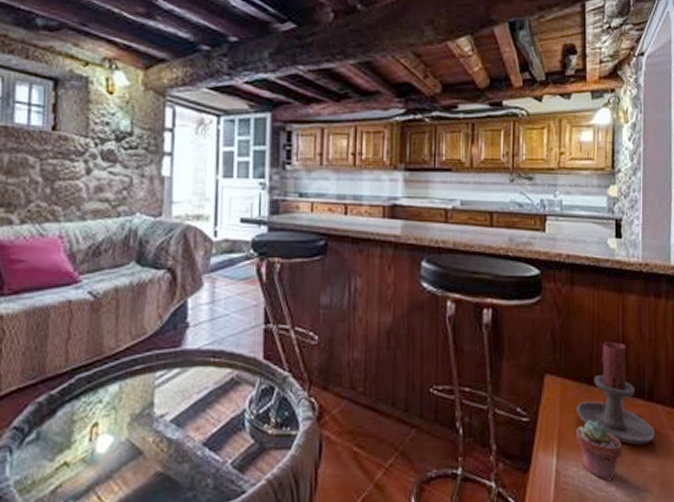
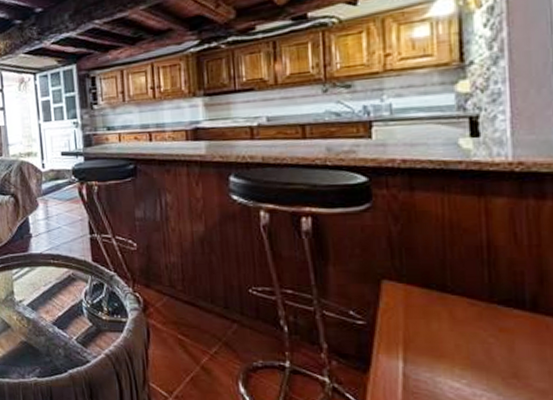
potted succulent: present [576,419,622,481] -> none [428,327,495,391]
candle holder: present [577,341,656,445] -> none [426,247,545,358]

